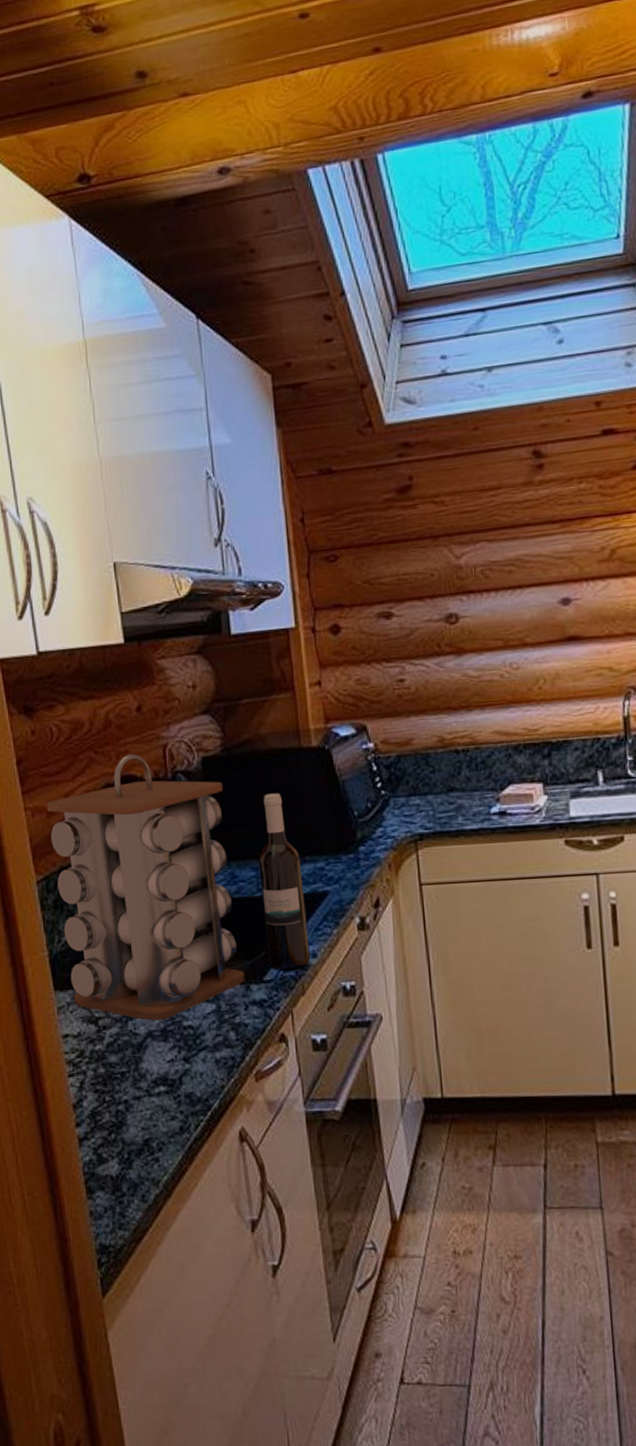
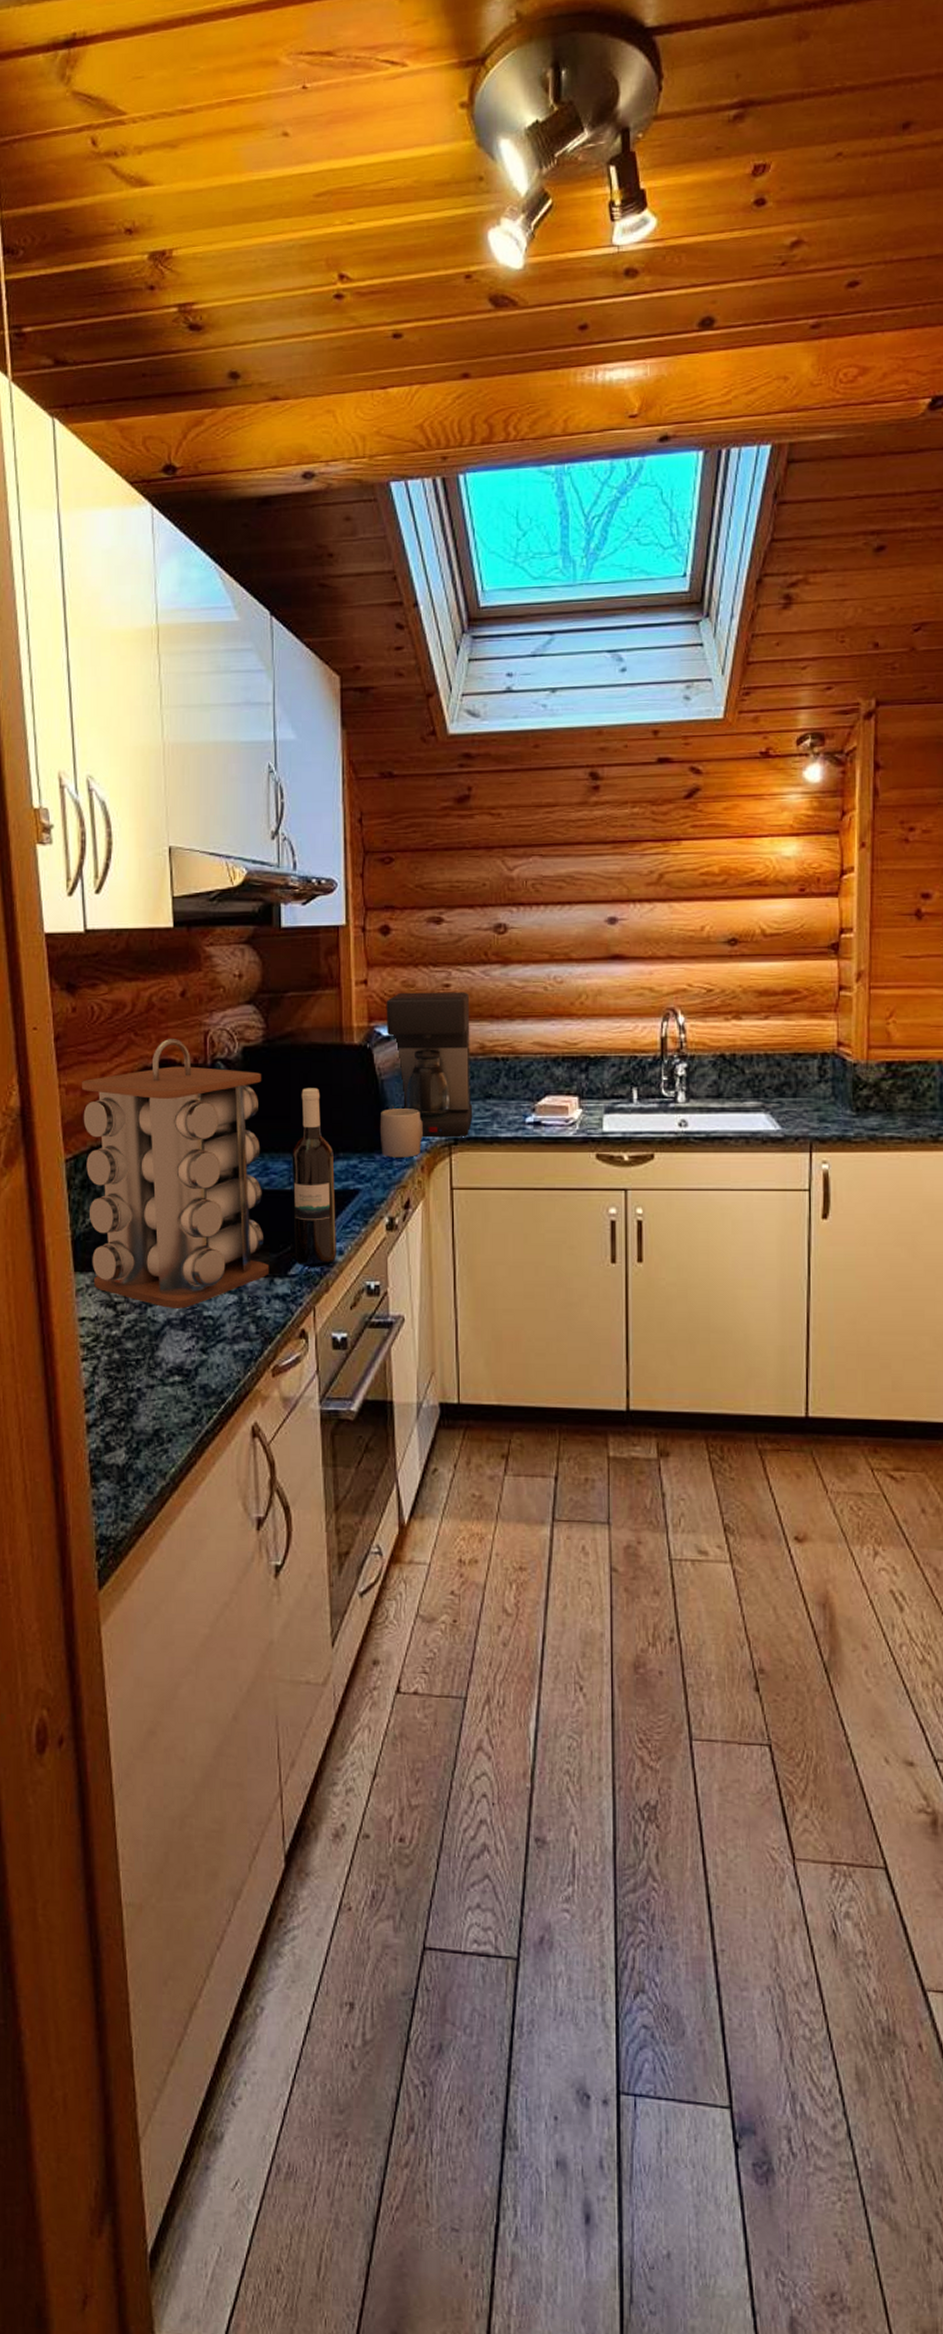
coffee maker: none [341,685,437,836] -> present [386,992,473,1138]
mug: none [343,807,388,858] -> present [379,1108,423,1158]

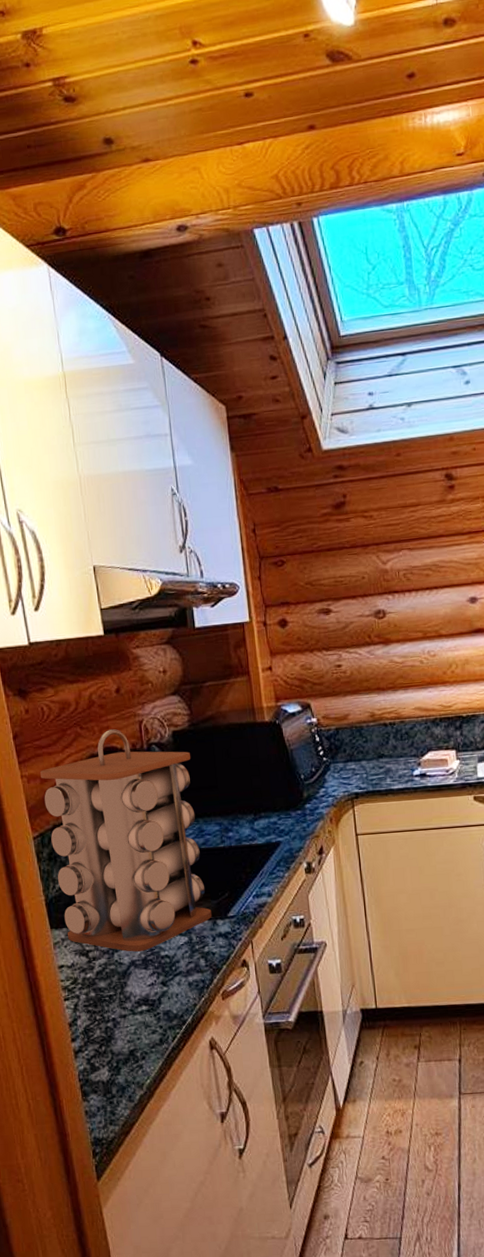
wine bottle: present [292,1088,337,1268] -> none [221,760,267,909]
mug: present [379,1108,423,1158] -> none [292,771,329,814]
coffee maker: present [386,992,473,1138] -> none [289,670,370,795]

